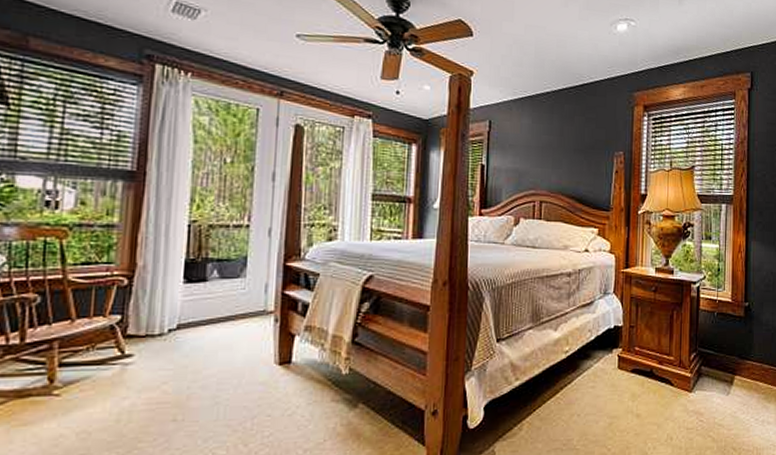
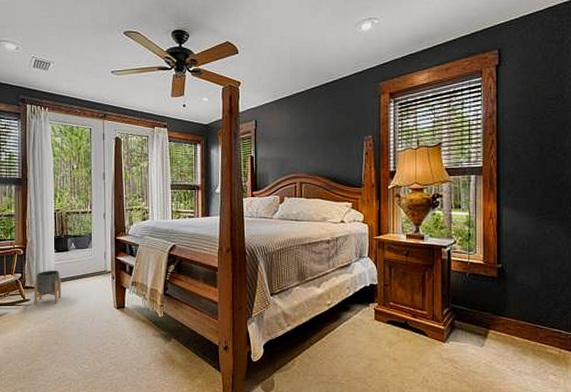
planter: none [140,309,191,364] -> present [34,270,62,306]

